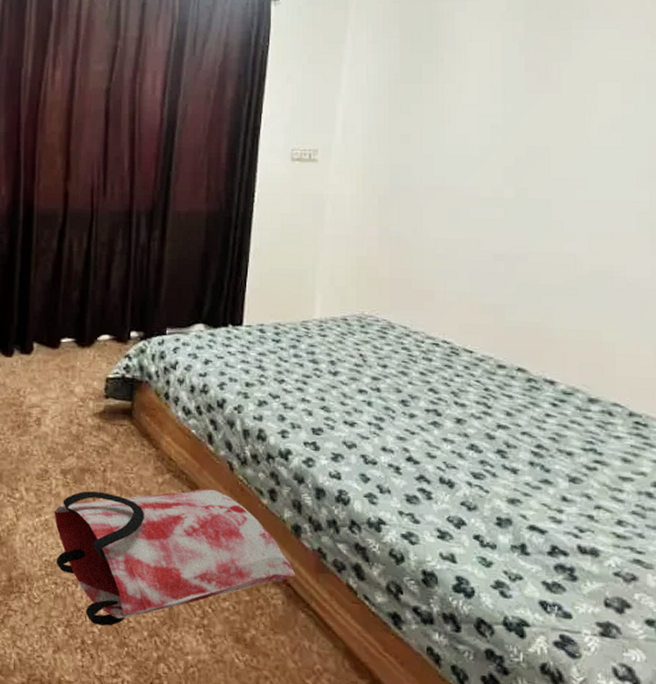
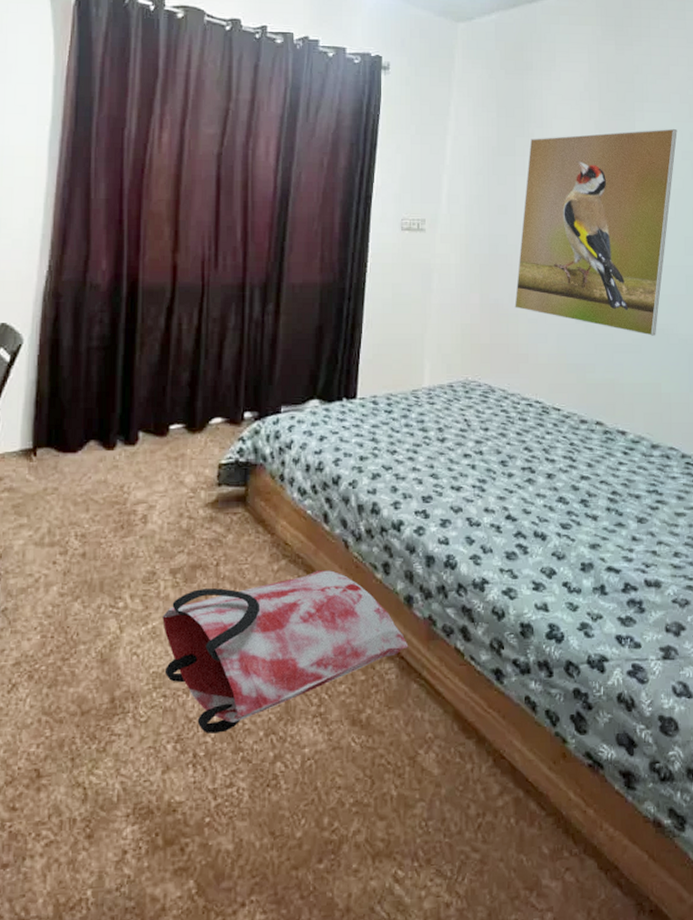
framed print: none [419,46,629,278] -> present [514,128,677,336]

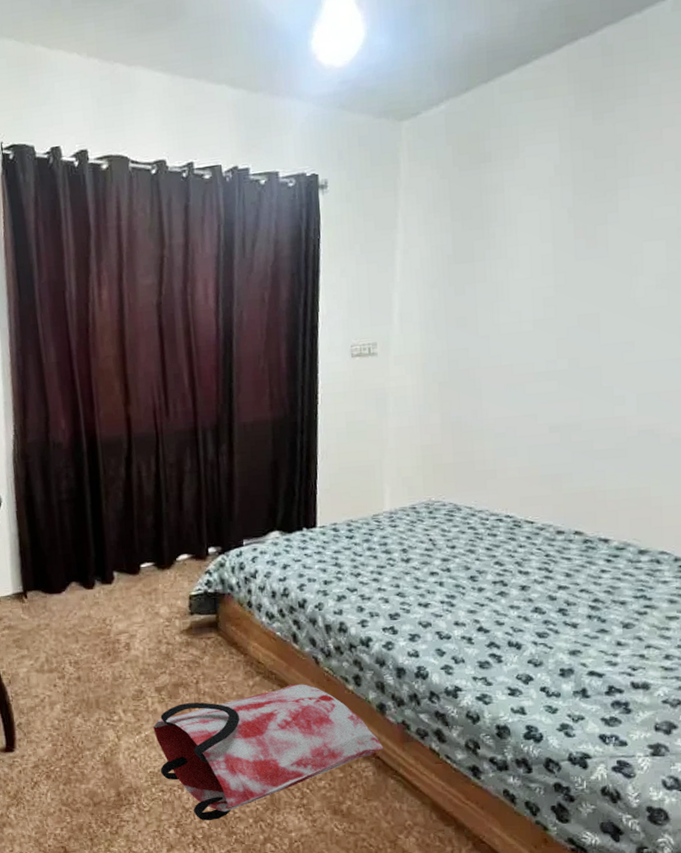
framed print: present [514,128,677,336] -> none [479,202,672,438]

